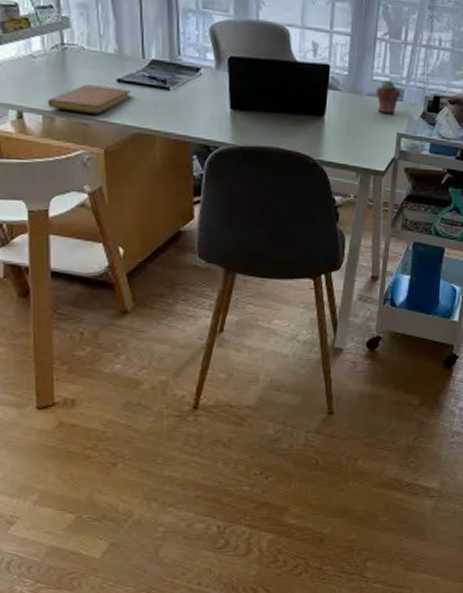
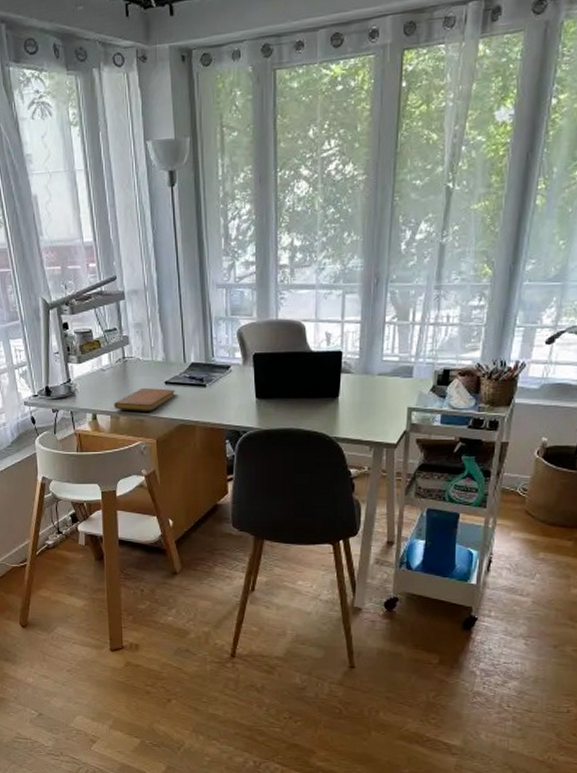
potted succulent: present [376,80,400,115] -> none [386,359,410,391]

